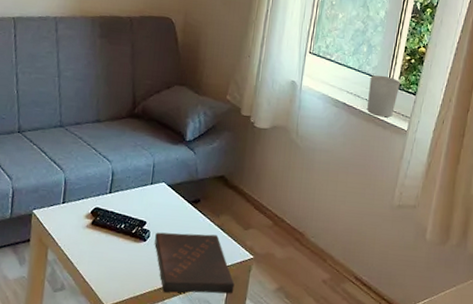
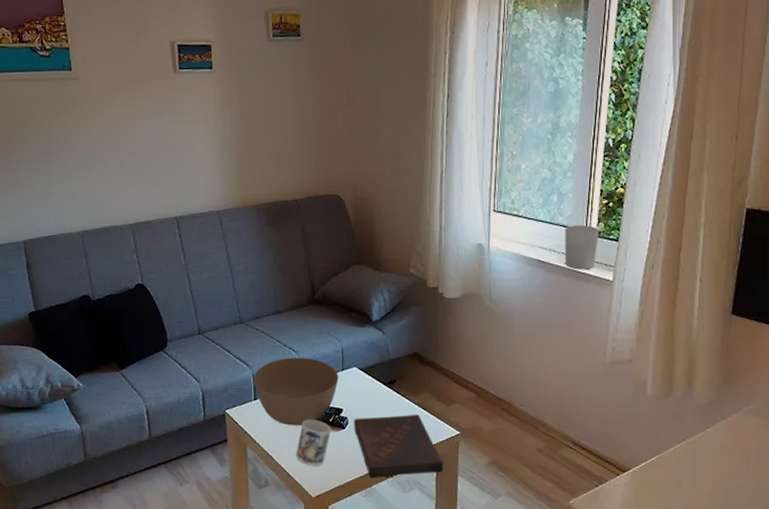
bowl: none [64,165,147,233] -> present [253,357,339,426]
mug: none [95,228,133,276] -> present [296,419,332,466]

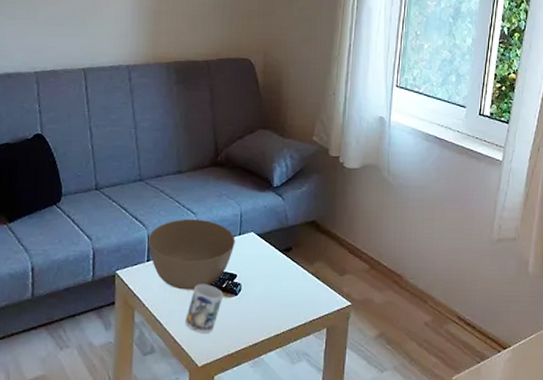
book: present [354,414,444,478] -> none [247,283,333,348]
candle holder: present [565,224,600,270] -> none [460,105,492,149]

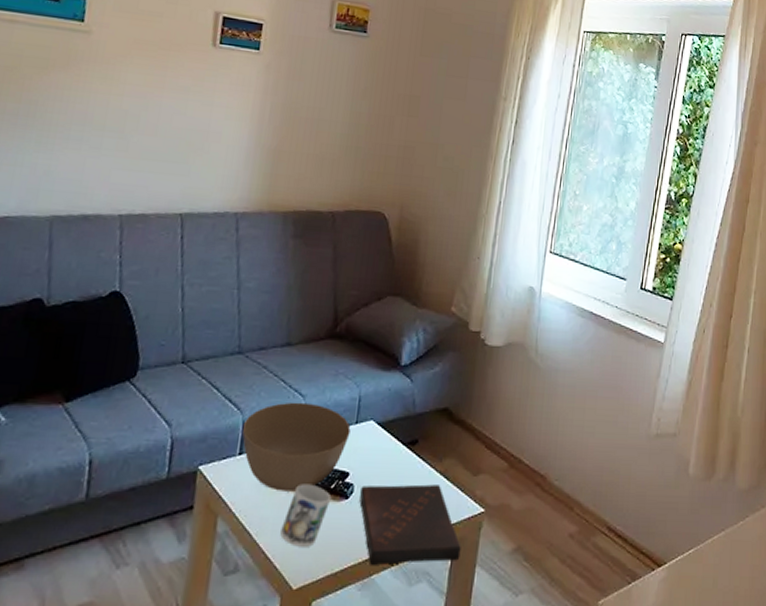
book: none [247,283,333,348] -> present [359,484,461,565]

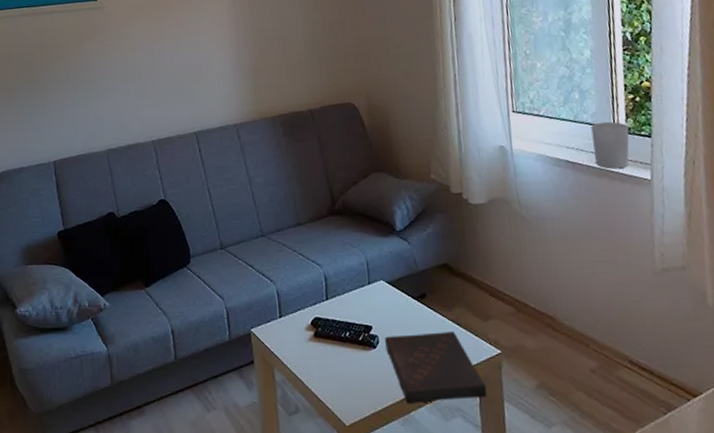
bowl: present [242,402,351,492] -> none [277,270,366,345]
mug: present [280,484,332,547] -> none [326,338,362,390]
candle holder: none [618,277,655,328] -> present [590,121,629,170]

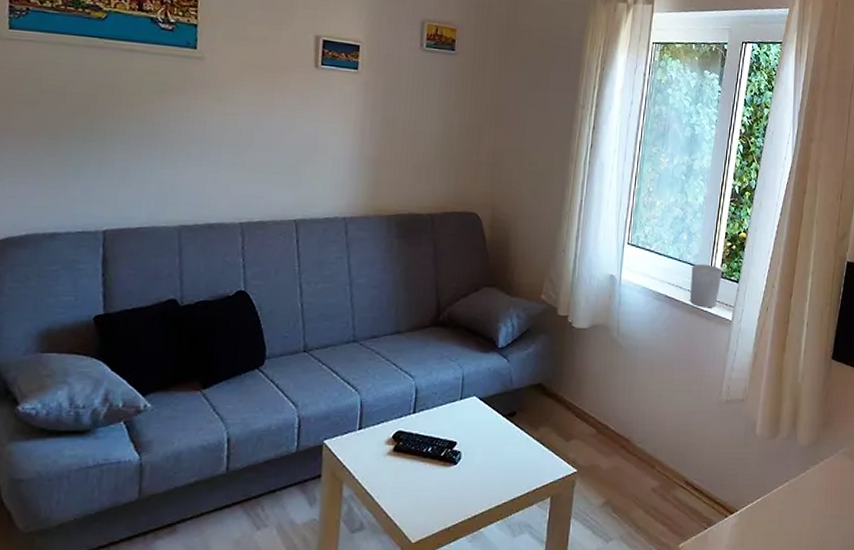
book: present [385,331,487,403] -> none [467,450,557,520]

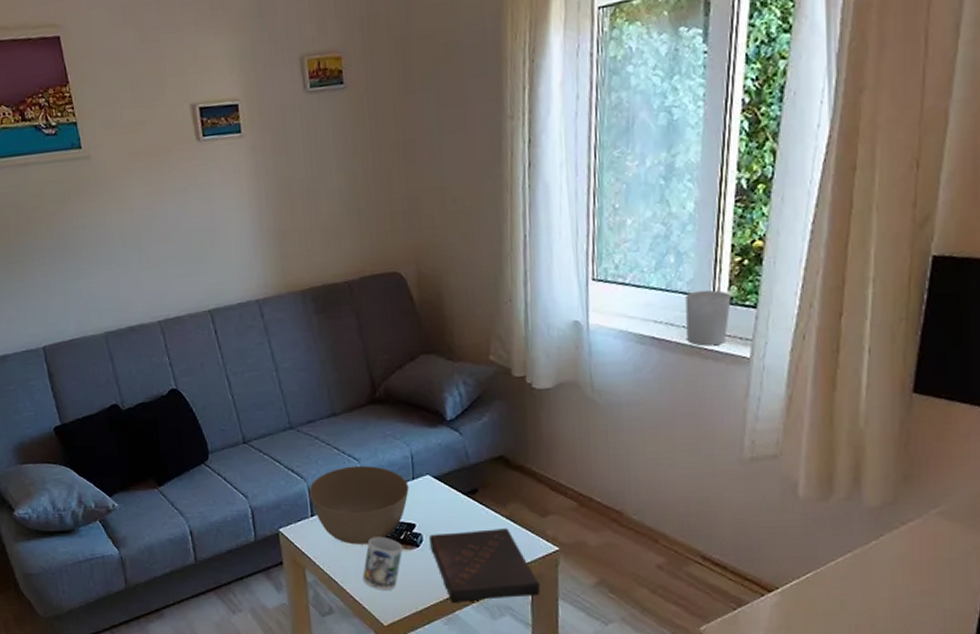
bowl: none [360,382,456,460] -> present [308,465,409,545]
mug: none [399,453,442,507] -> present [362,536,403,590]
book: none [467,450,557,520] -> present [429,528,541,603]

